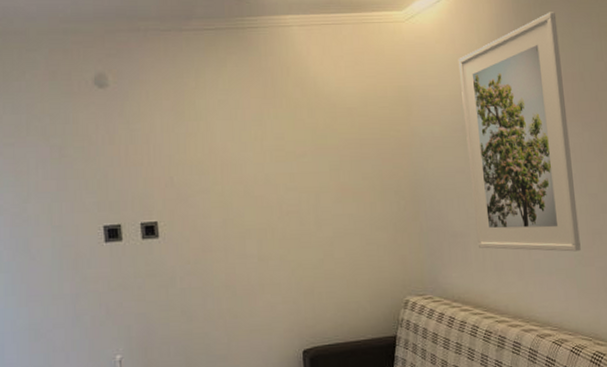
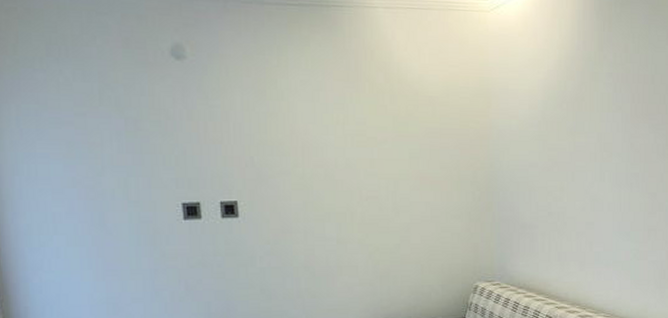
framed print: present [458,12,581,252] -> none [539,12,637,246]

